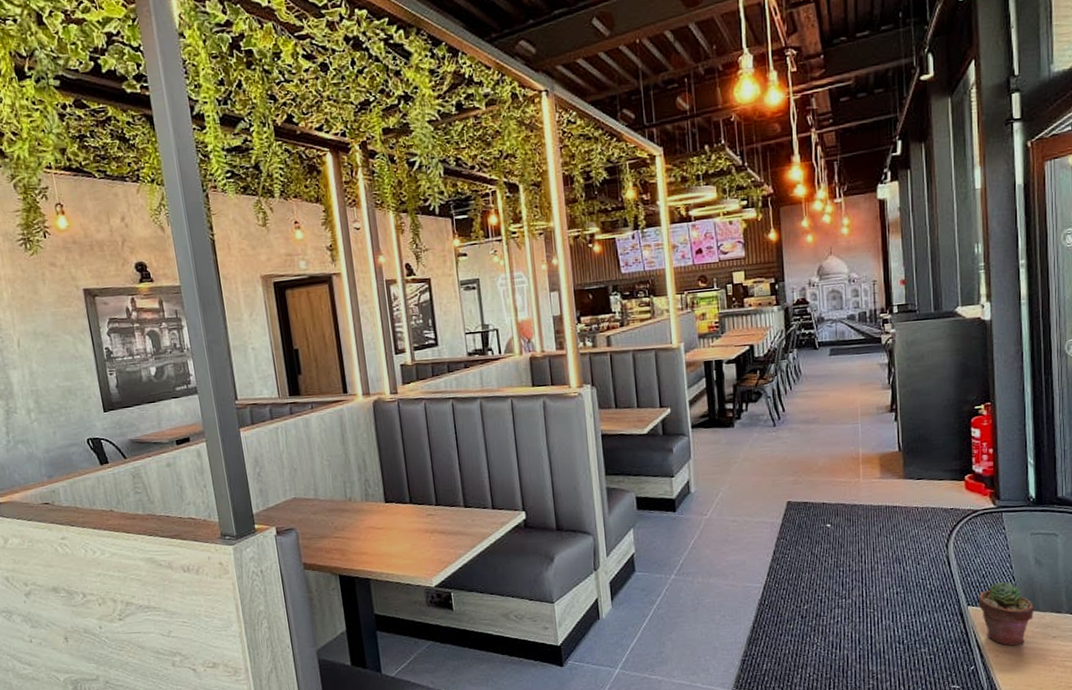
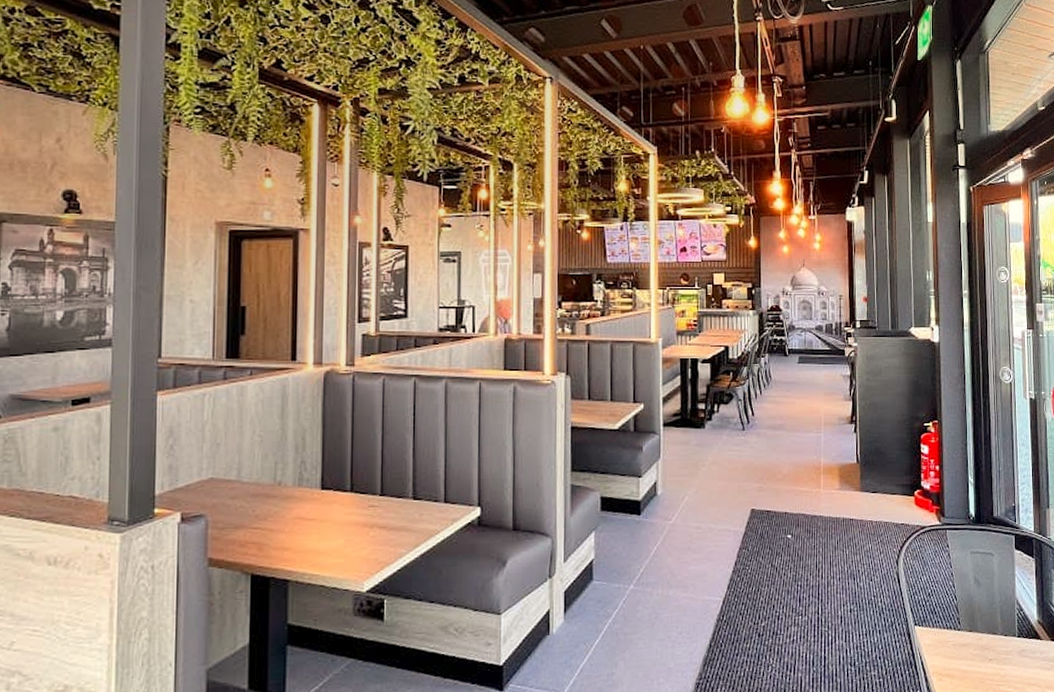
potted succulent: present [979,582,1034,646] -> none [925,601,973,670]

